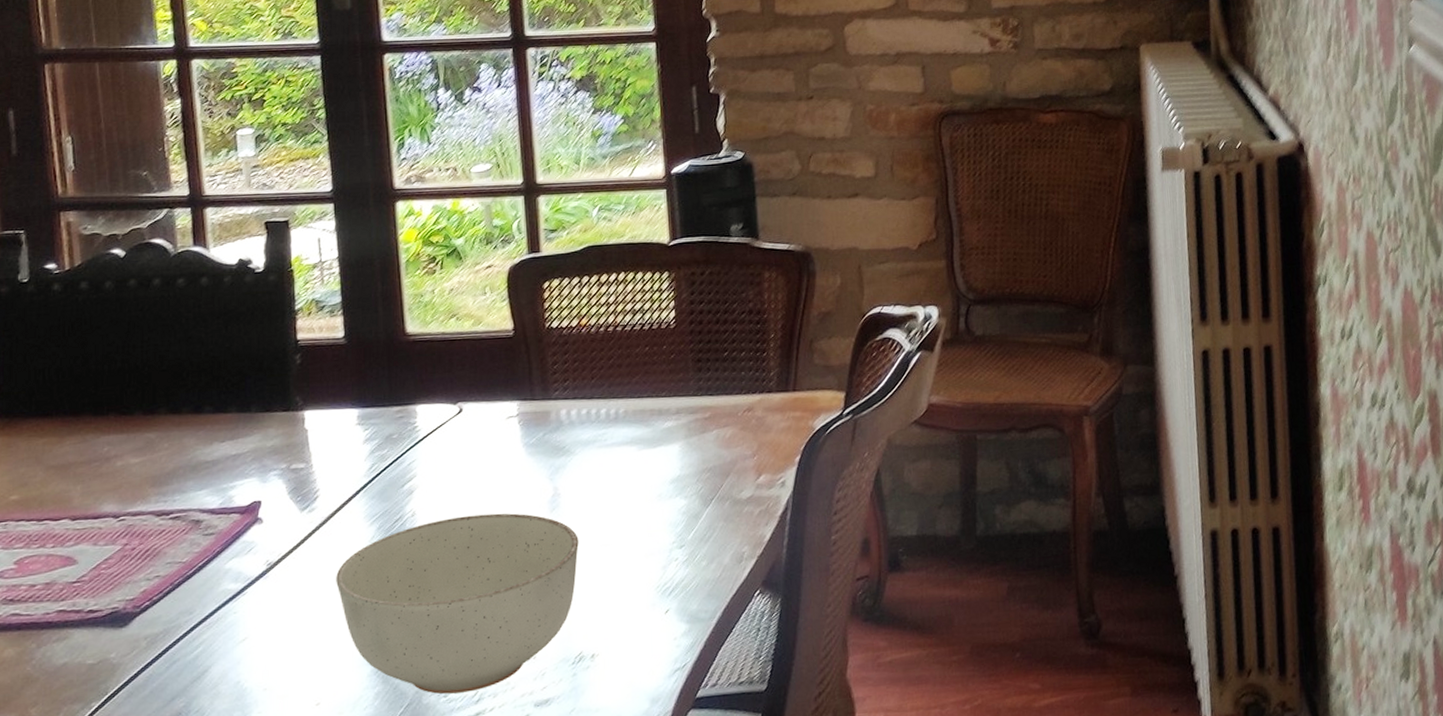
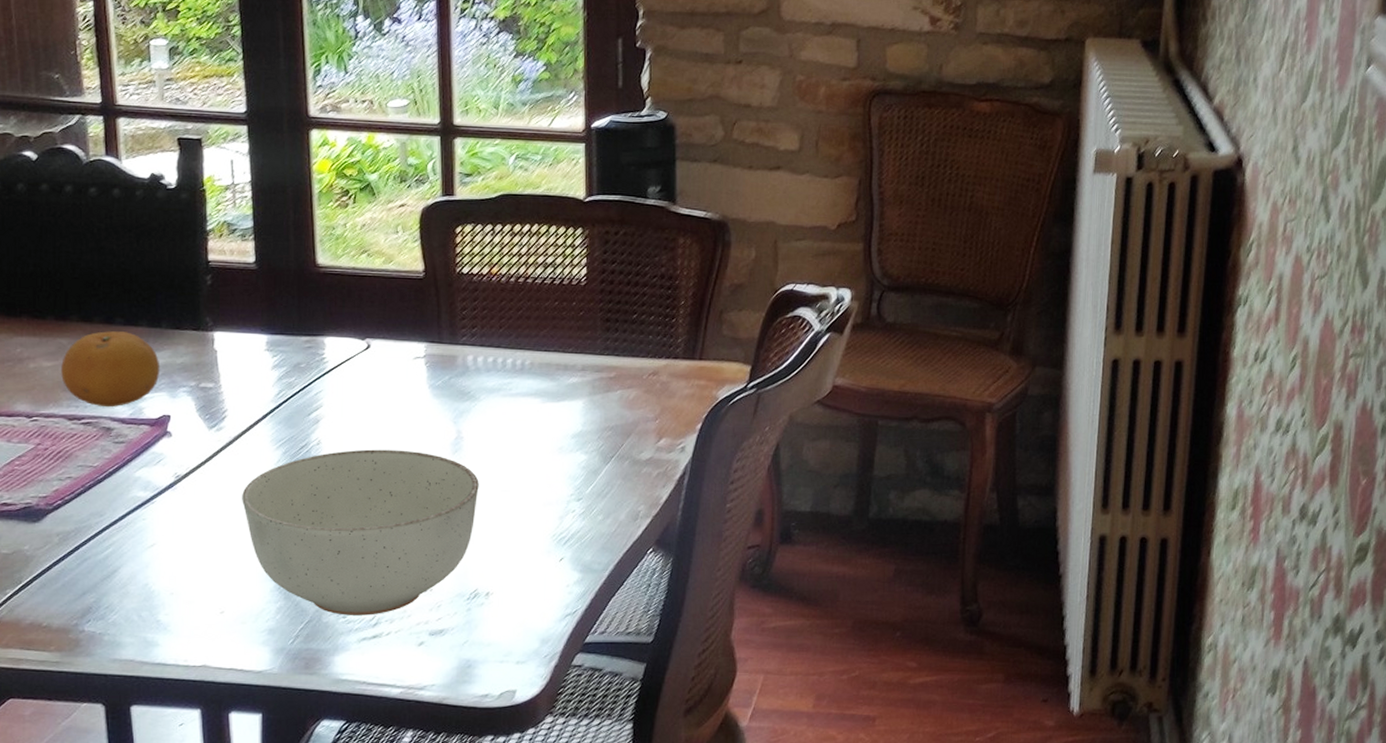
fruit: none [149,419,250,499] -> present [61,331,160,408]

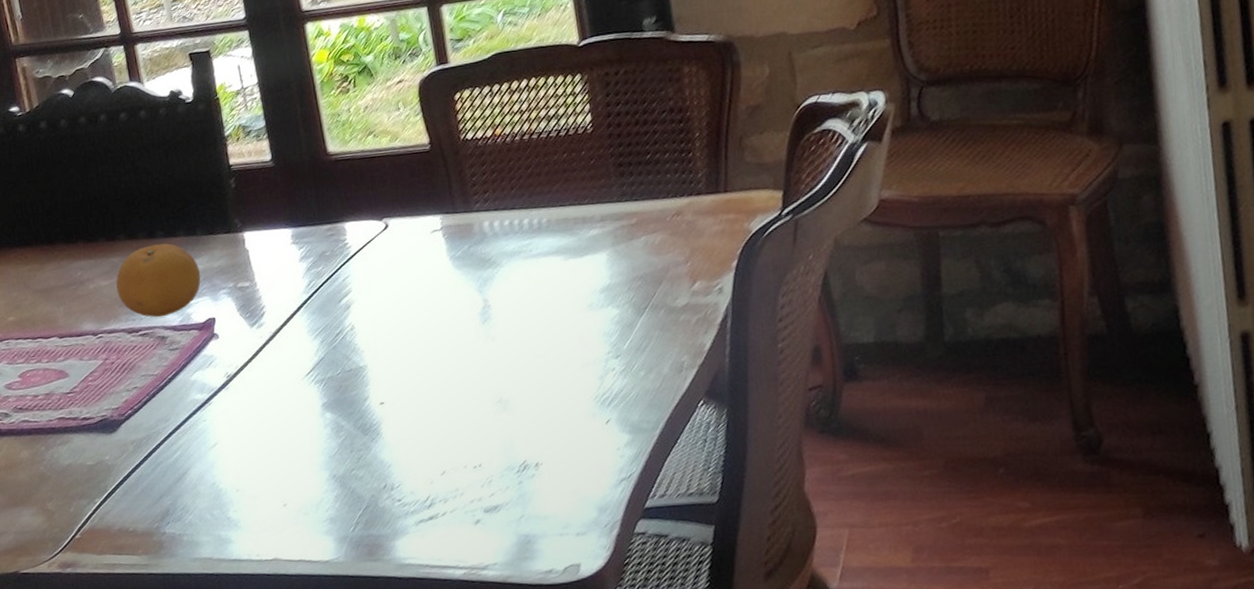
bowl: present [242,449,479,616] -> none [288,325,514,499]

